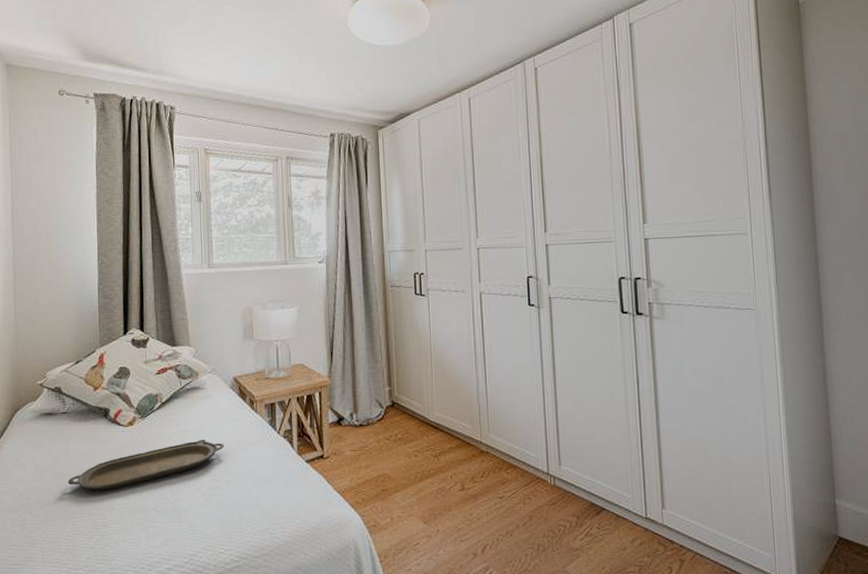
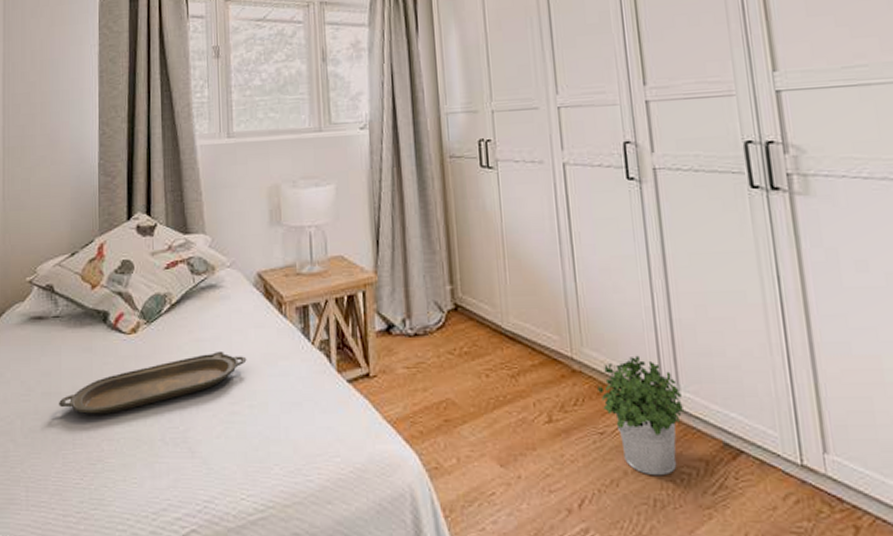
potted plant: none [499,439,564,528] -> present [596,355,685,476]

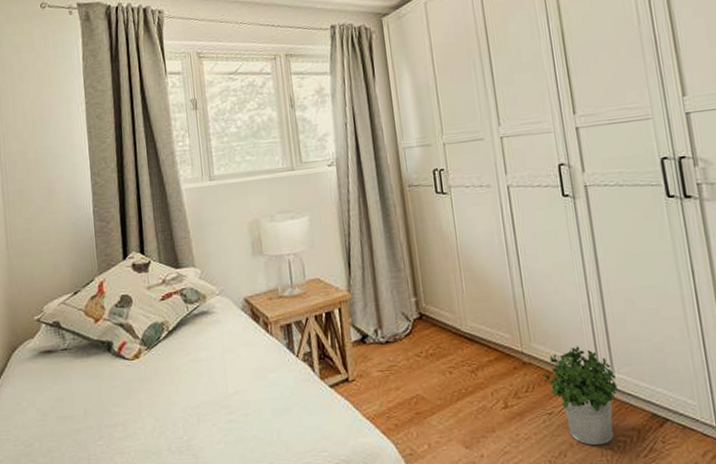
serving tray: present [59,350,247,415] -> none [73,368,240,433]

